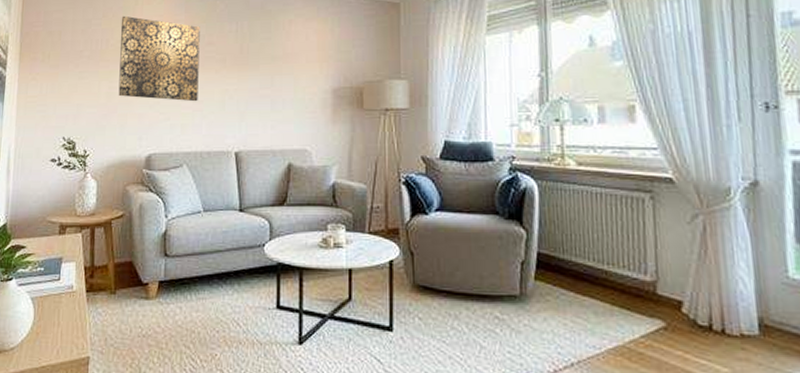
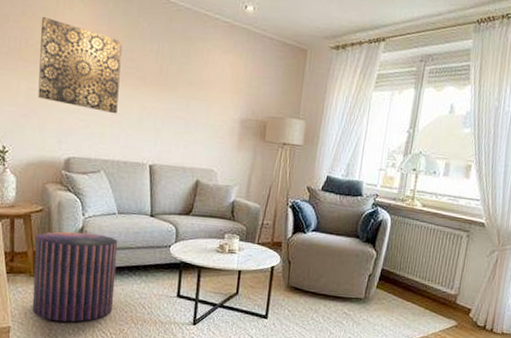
stool: none [112,237,205,348] -> present [32,231,118,322]

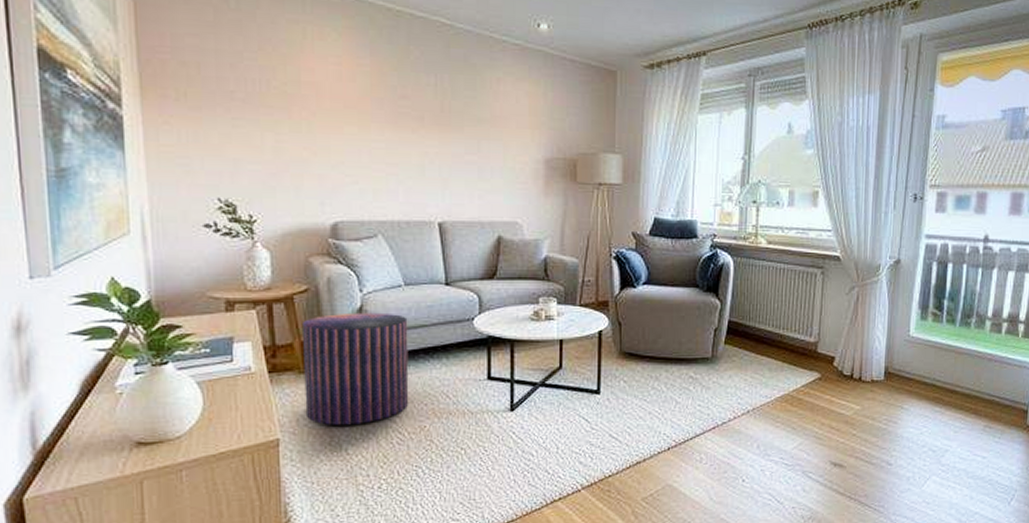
wall art: present [38,16,122,114] -> none [284,51,392,164]

